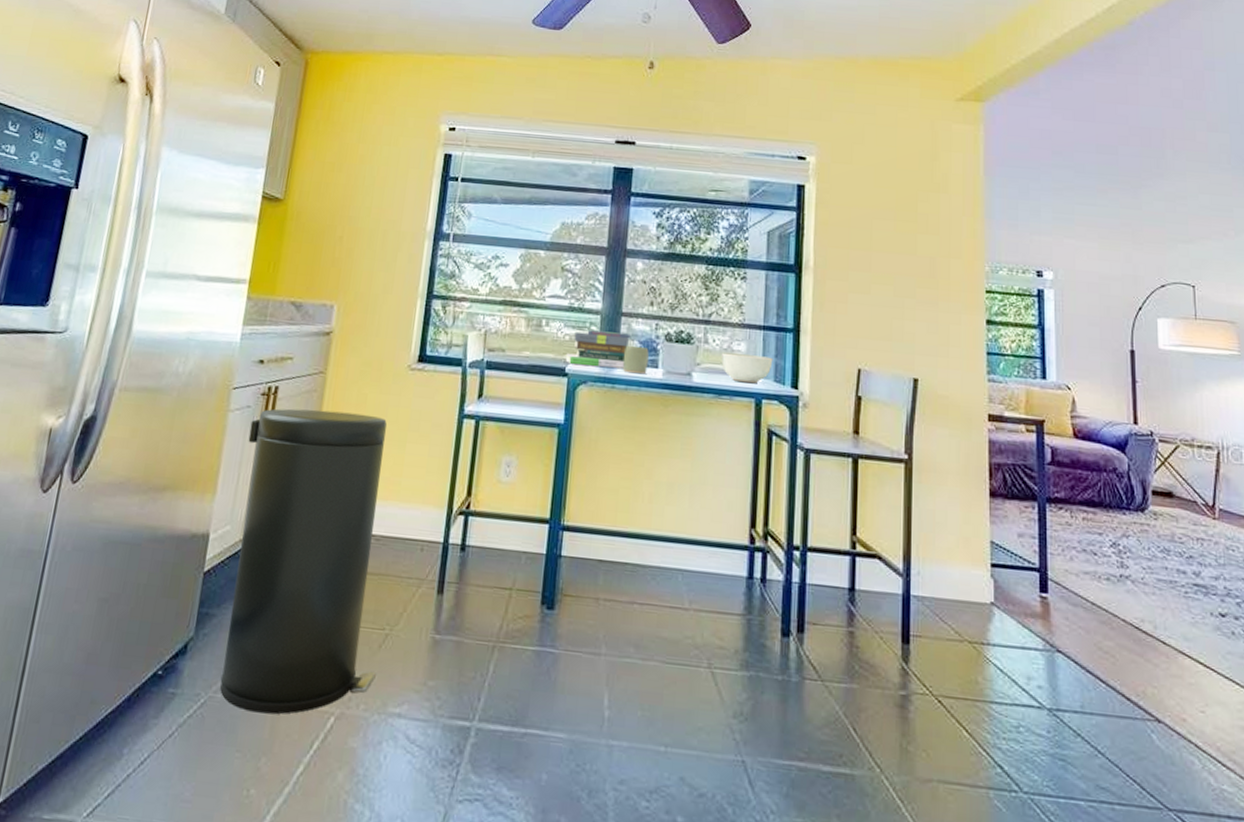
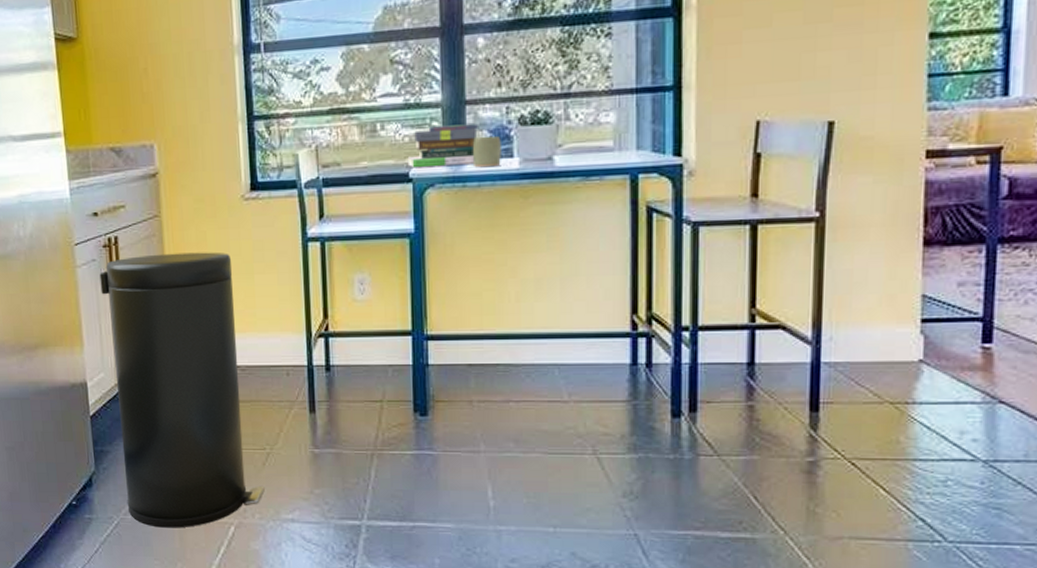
bowl: present [721,352,773,384] -> none [586,124,650,159]

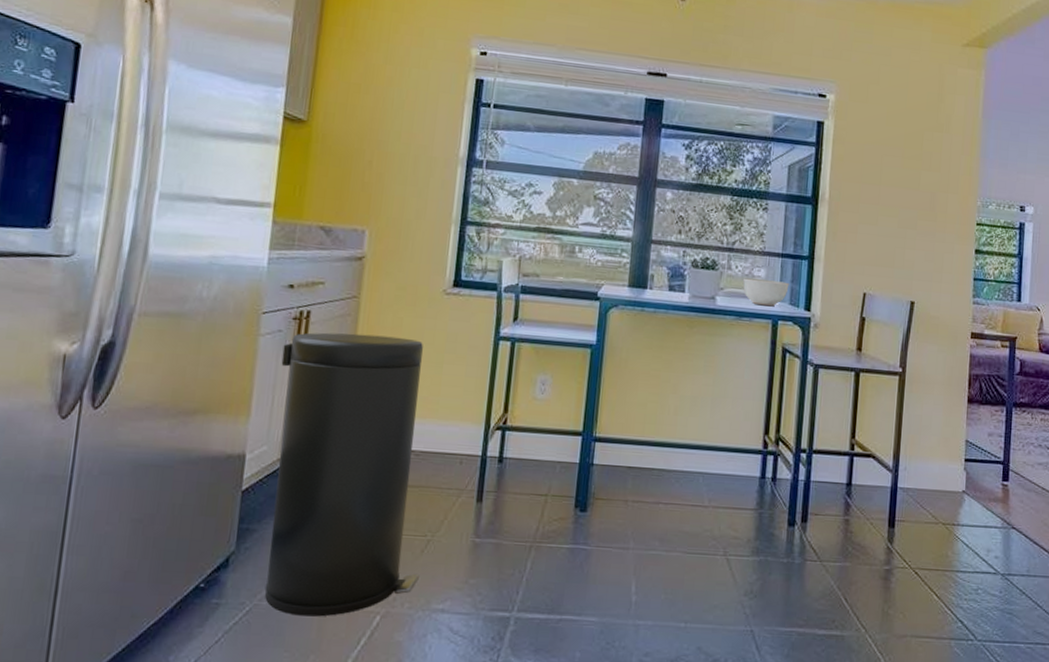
books: present [407,123,478,167] -> none [597,256,659,293]
mug: present [472,136,501,168] -> none [652,270,677,298]
bowl: none [586,124,650,159] -> present [742,278,789,307]

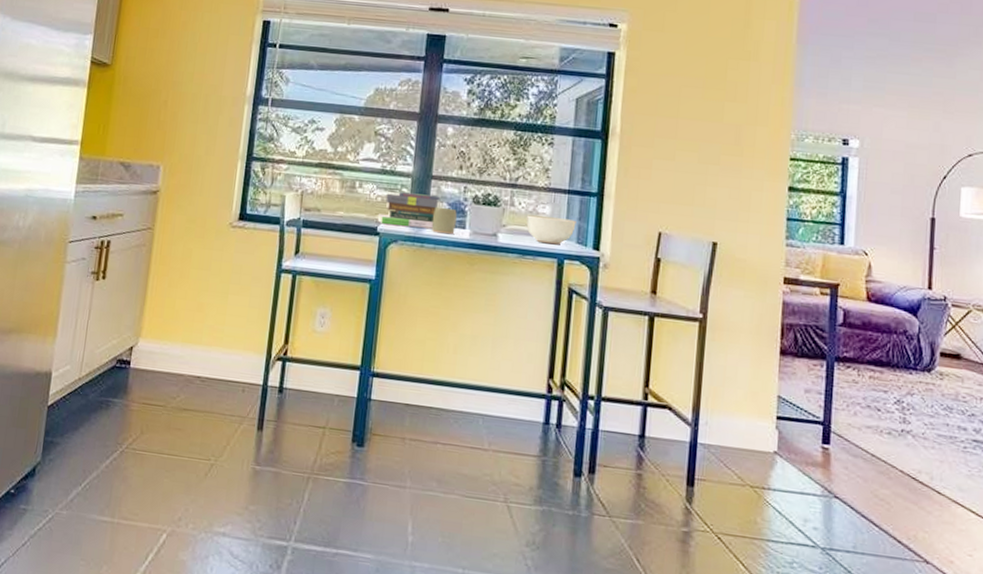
pedal bin: present [264,332,424,617] -> none [65,261,210,530]
books: none [597,256,659,293] -> present [377,192,440,229]
mug: none [652,270,677,298] -> present [431,206,457,234]

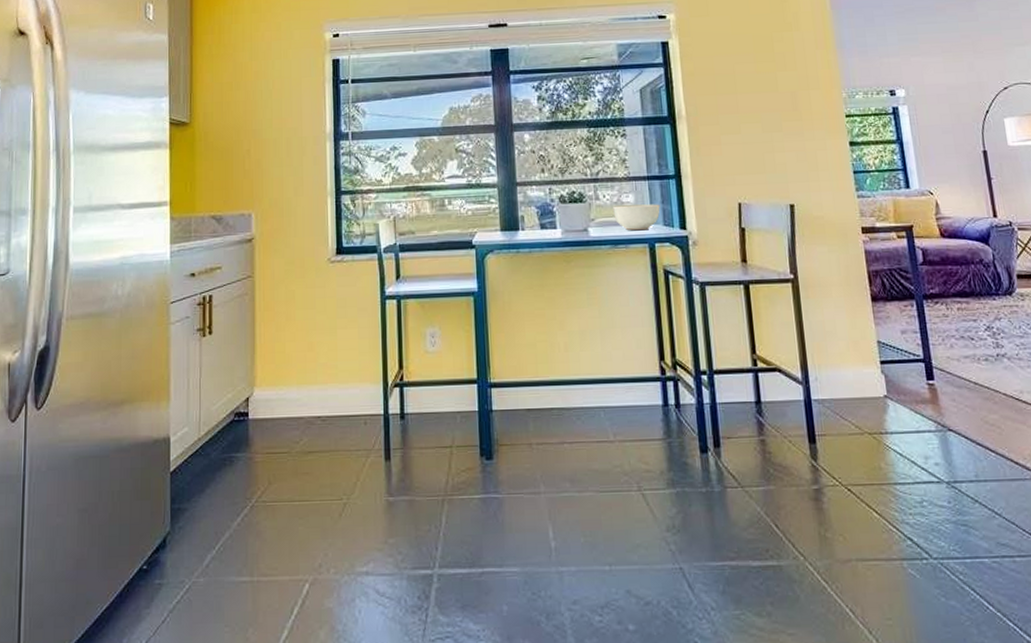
books: present [377,192,440,229] -> none [470,201,527,236]
mug: present [431,206,457,234] -> none [523,211,547,237]

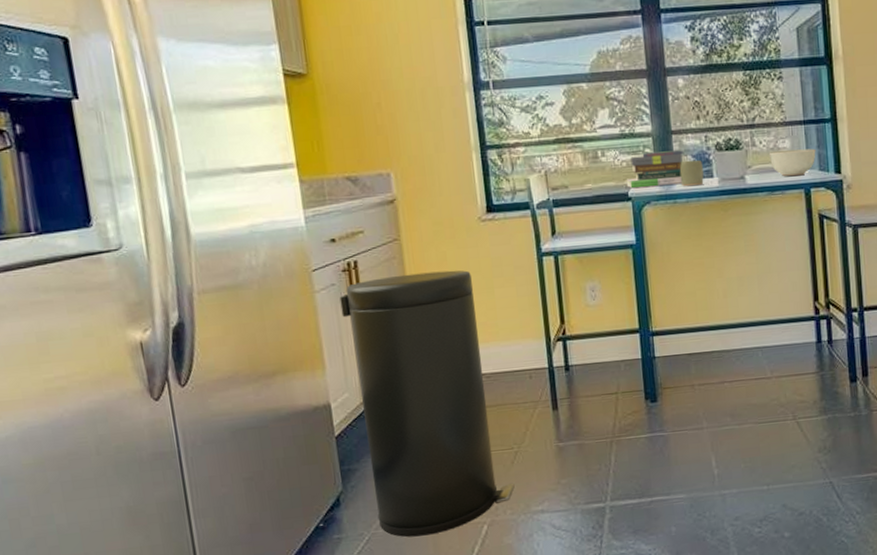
pedal bin: none [192,309,341,590] -> present [339,270,515,537]
books: none [470,201,527,236] -> present [626,150,683,188]
mug: none [523,211,547,237] -> present [679,160,704,187]

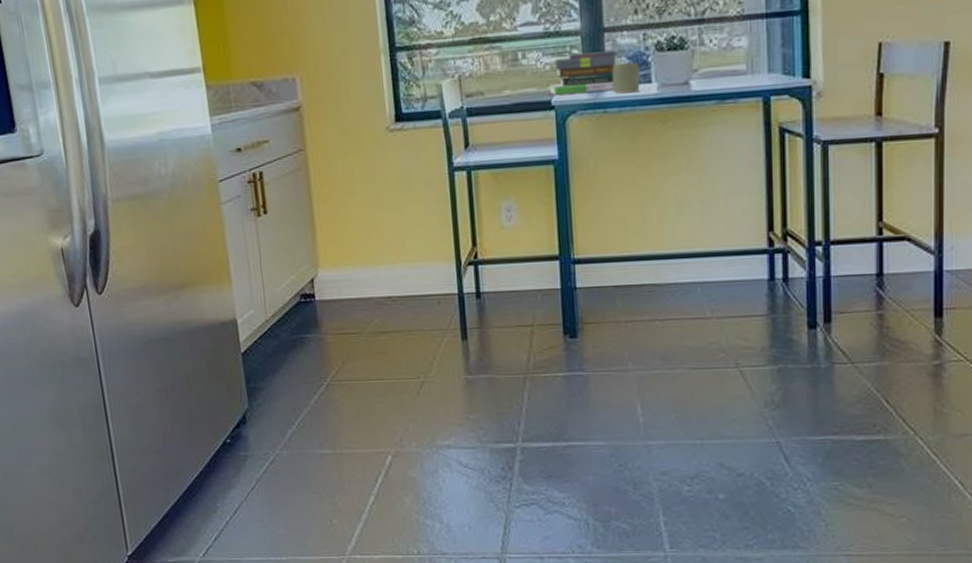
pedal bin: present [339,270,515,537] -> none [245,184,420,461]
bowl: present [768,148,816,177] -> none [720,47,780,82]

